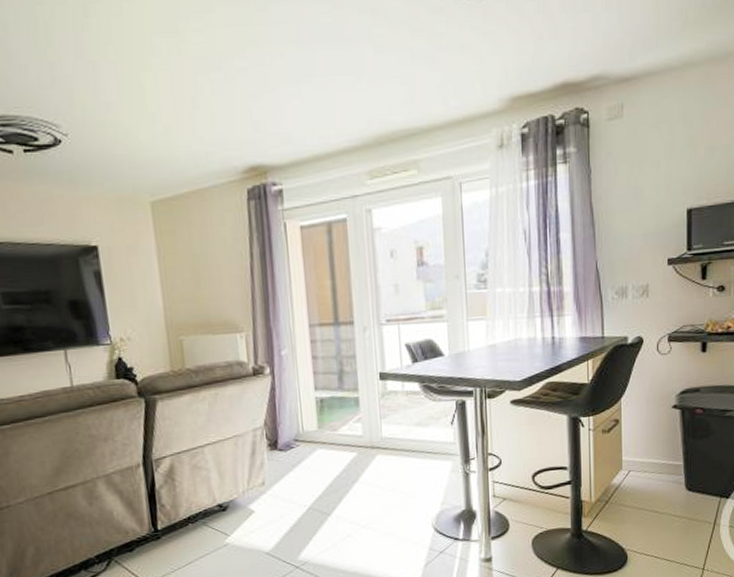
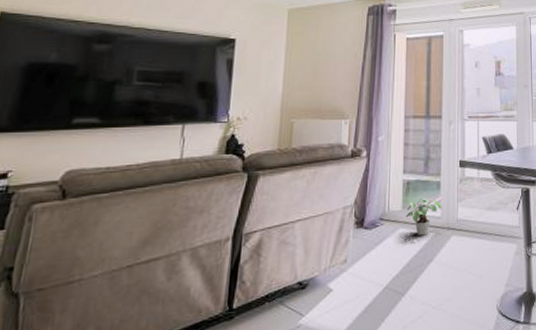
potted plant: none [323,416,363,456] -> present [406,198,442,236]

